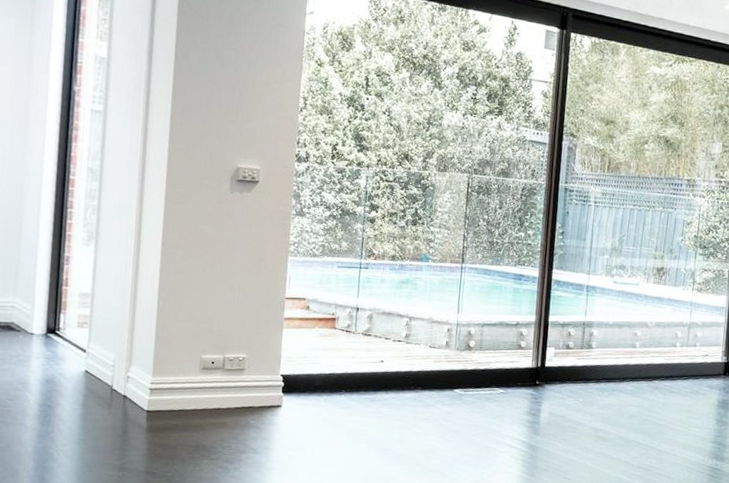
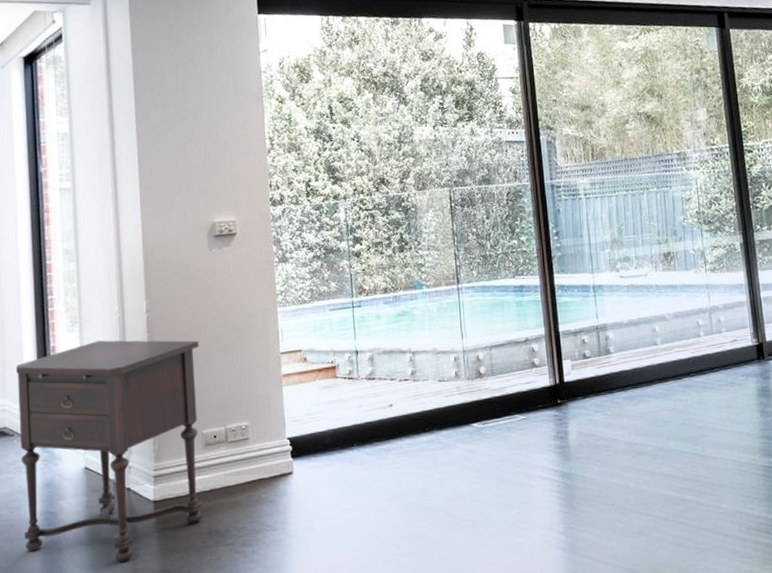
side table: none [20,258,209,460] -> present [15,340,203,563]

